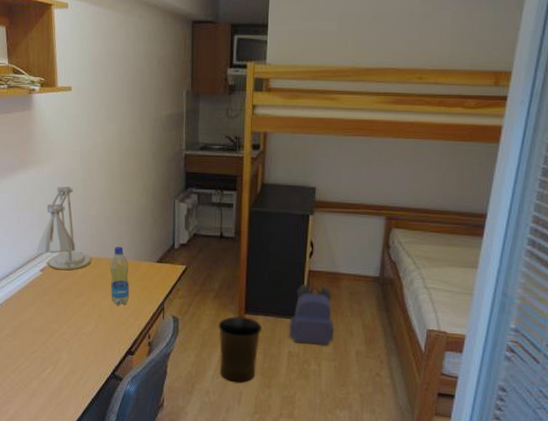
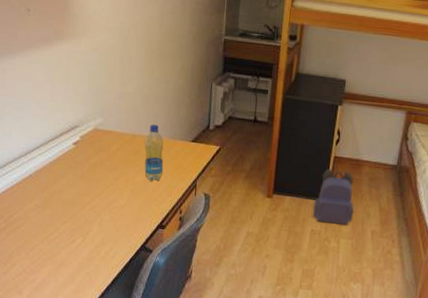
desk lamp: present [36,186,92,271] -> none [69,61,127,145]
waste bin: present [218,316,262,383] -> none [246,196,289,257]

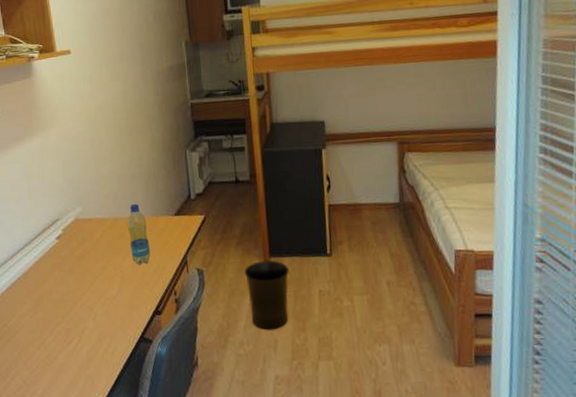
waste bin: none [246,196,289,257] -> present [244,260,290,329]
backpack: present [313,168,355,226] -> none [315,218,363,281]

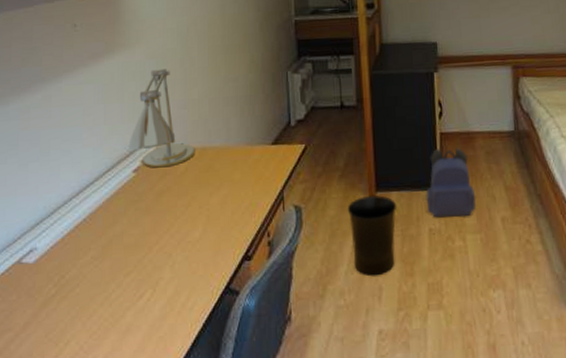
desk lamp: none [50,149,108,236] -> present [127,69,196,168]
bottle: present [127,203,151,265] -> none [217,131,243,202]
backpack: none [315,218,363,281] -> present [426,147,476,218]

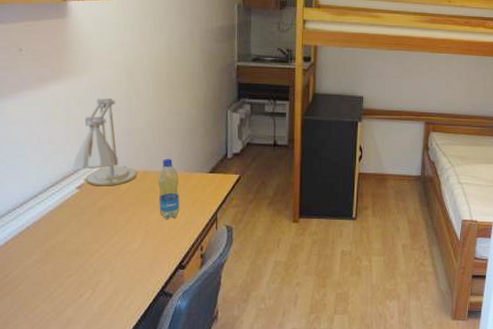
bottle: none [217,131,243,202] -> present [157,158,180,219]
waste bin: present [347,195,397,275] -> none [273,221,316,285]
backpack: present [426,147,476,218] -> none [341,185,383,243]

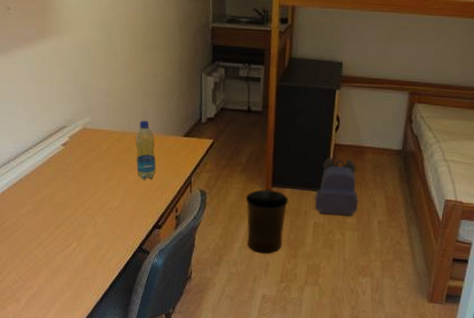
desk lamp: present [71,98,138,186] -> none [57,58,117,145]
waste bin: none [273,221,316,285] -> present [245,189,289,253]
backpack: none [341,185,383,243] -> present [315,156,359,217]

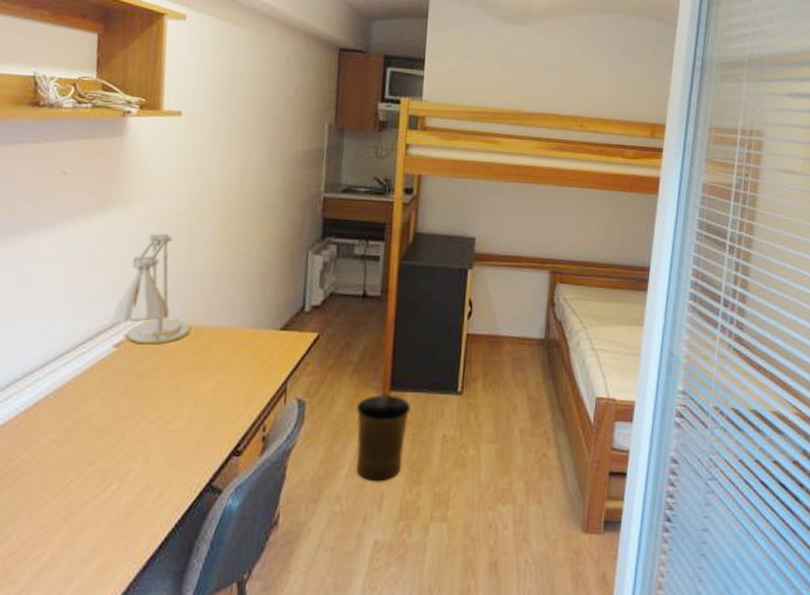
desk lamp: none [57,58,117,145] -> present [110,233,192,345]
bottle: present [135,120,156,180] -> none [214,310,242,389]
backpack: present [315,156,359,217] -> none [443,349,496,425]

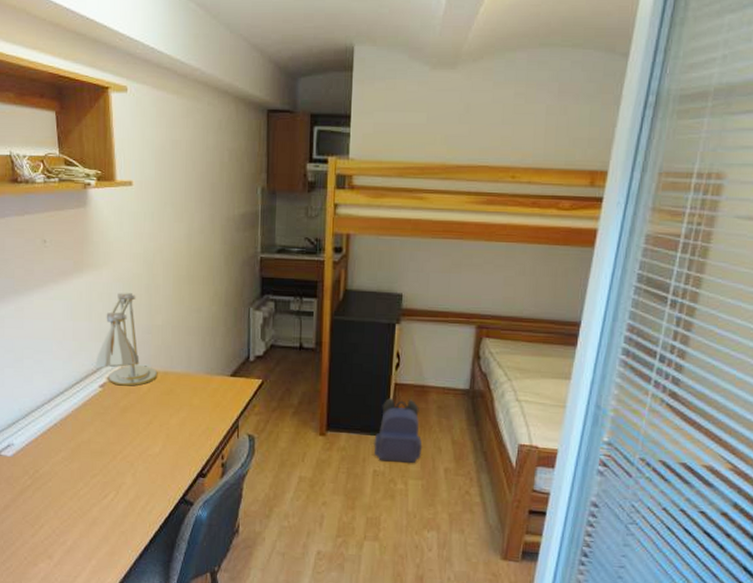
waste bin: present [356,395,411,481] -> none [297,434,346,505]
backpack: none [443,349,496,425] -> present [374,397,423,464]

